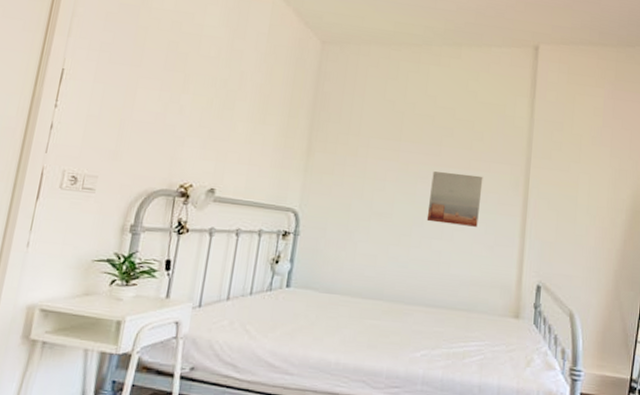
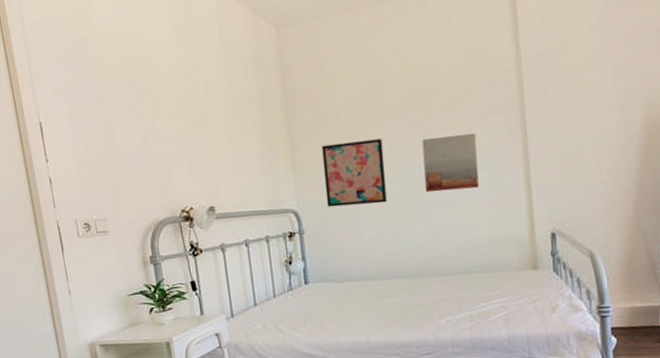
wall art: none [329,155,396,223] -> present [321,139,387,207]

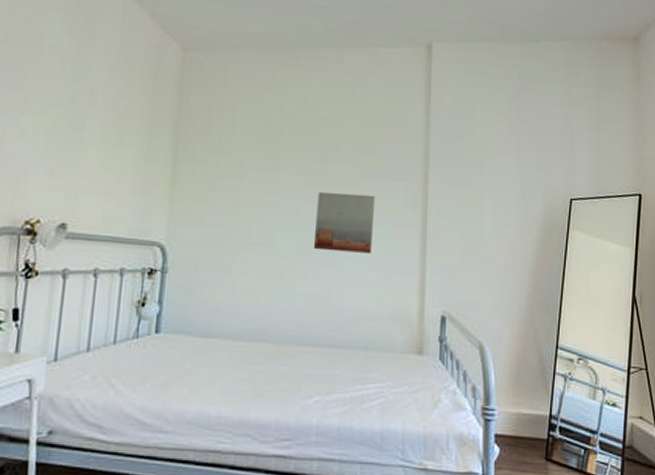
wall art: present [321,139,387,207] -> none [200,178,275,253]

